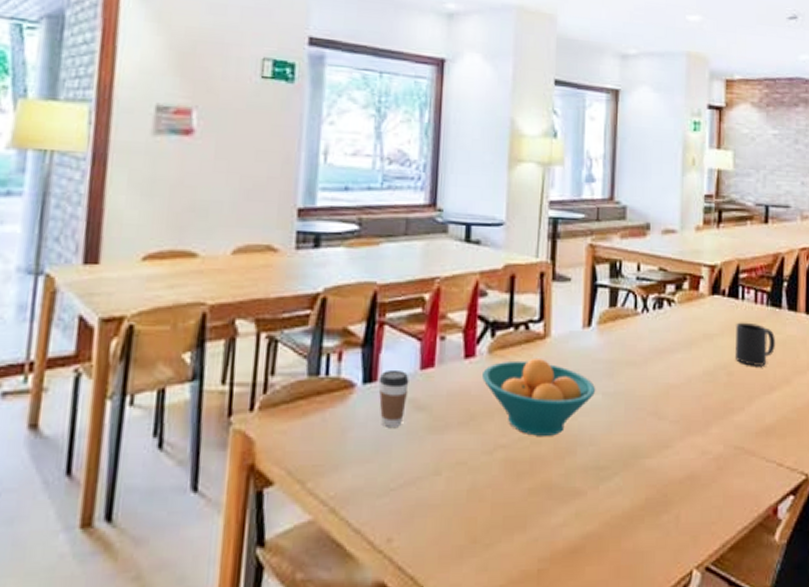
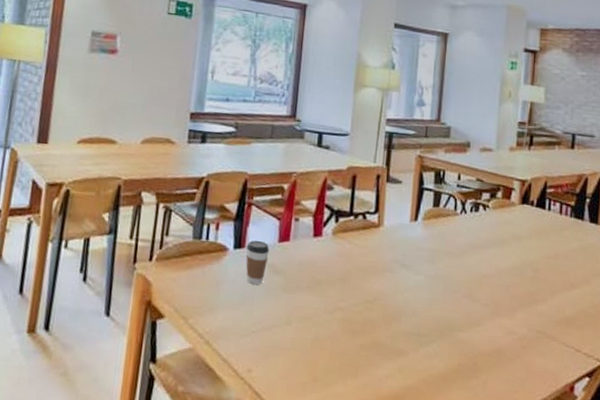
fruit bowl: present [481,357,596,436] -> none [326,241,420,305]
mug: present [734,322,776,368] -> none [540,228,578,268]

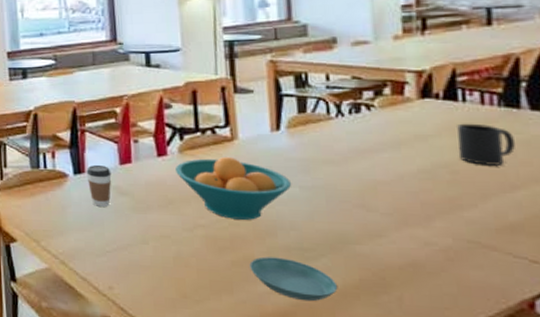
fruit bowl: none [326,241,420,305] -> present [174,156,292,220]
saucer: none [375,341,441,385] -> present [249,256,338,302]
mug: none [540,228,578,268] -> present [457,123,516,167]

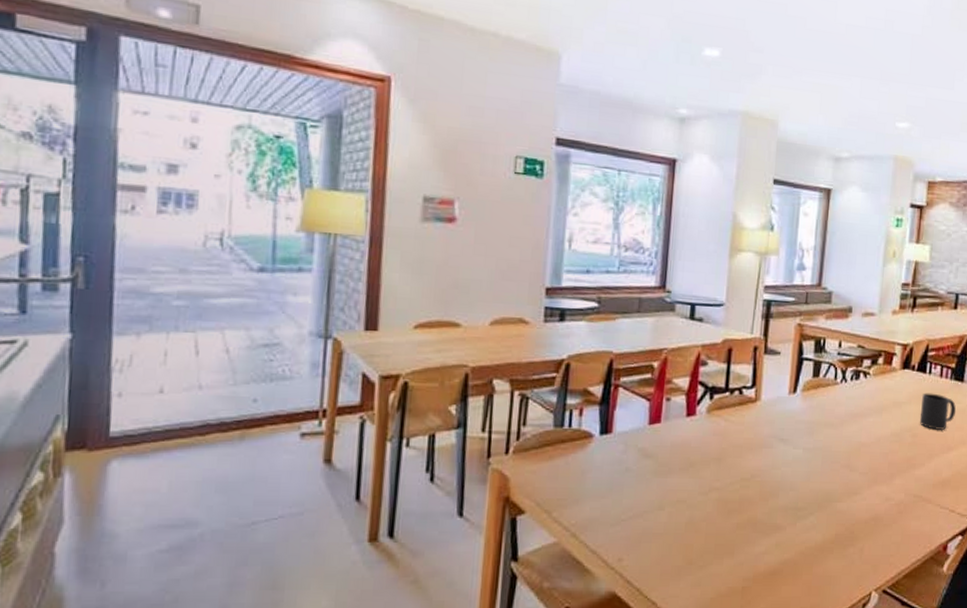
coffee cup: present [86,164,112,207] -> none [613,424,639,471]
fruit bowl: present [174,156,292,220] -> none [700,417,798,482]
saucer: present [249,256,338,302] -> none [751,517,819,558]

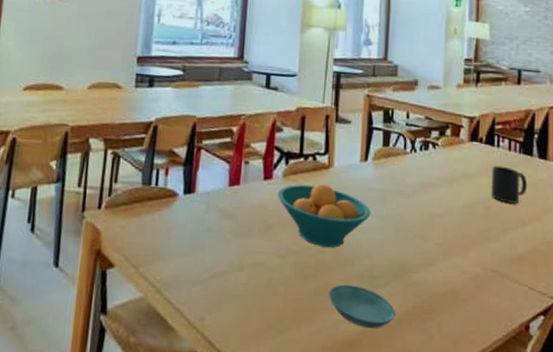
fruit bowl: none [700,417,798,482] -> present [277,183,371,248]
saucer: none [751,517,819,558] -> present [328,284,396,329]

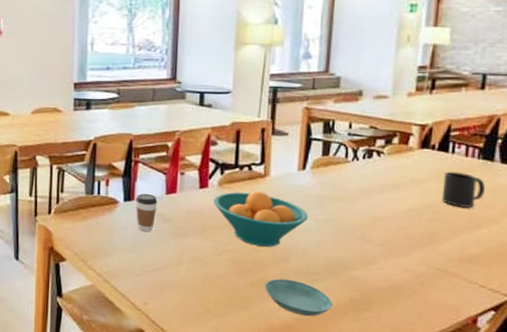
coffee cup: none [196,184,220,230] -> present [135,193,158,232]

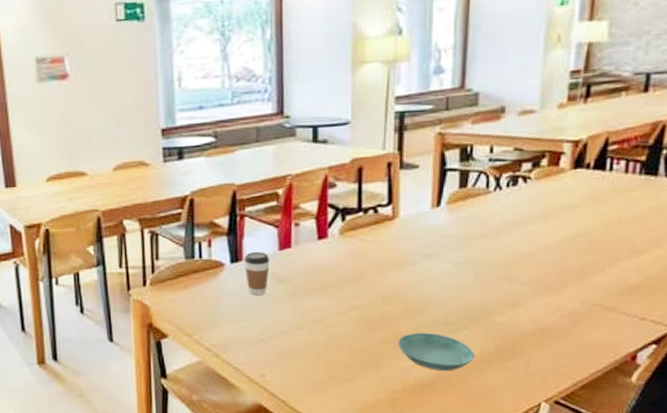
fruit bowl: present [213,190,309,247] -> none [334,235,446,299]
mug: present [441,171,486,209] -> none [597,192,648,233]

